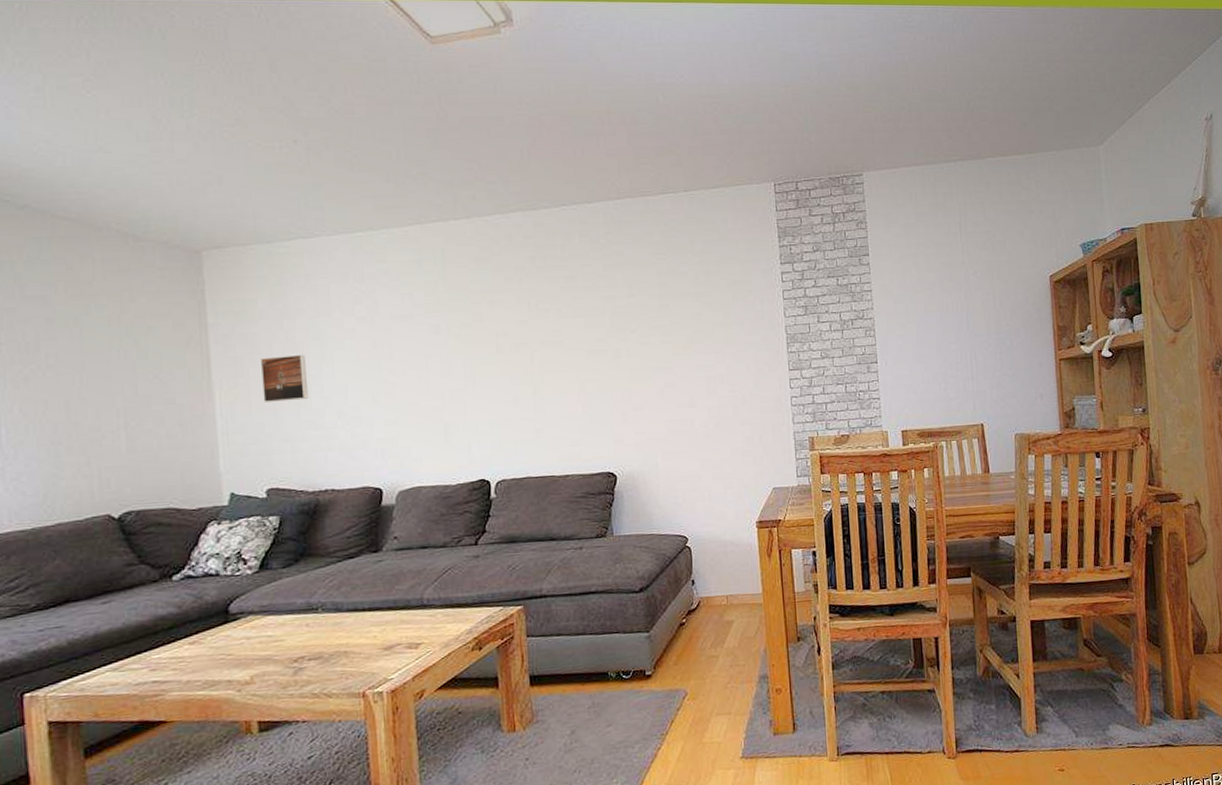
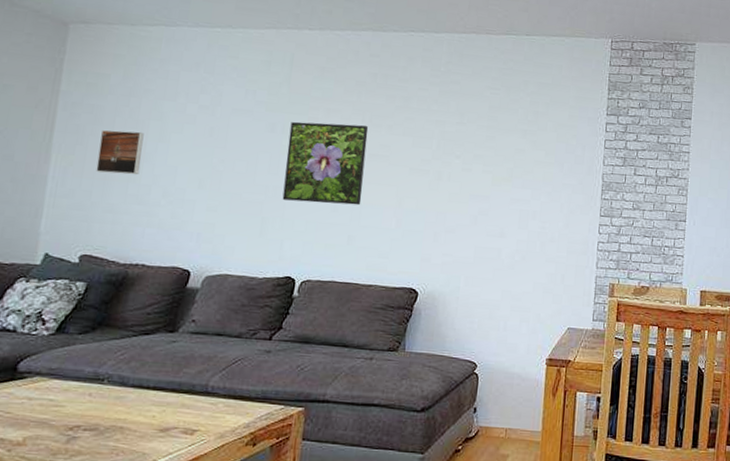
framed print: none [455,312,543,402] -> present [282,121,369,206]

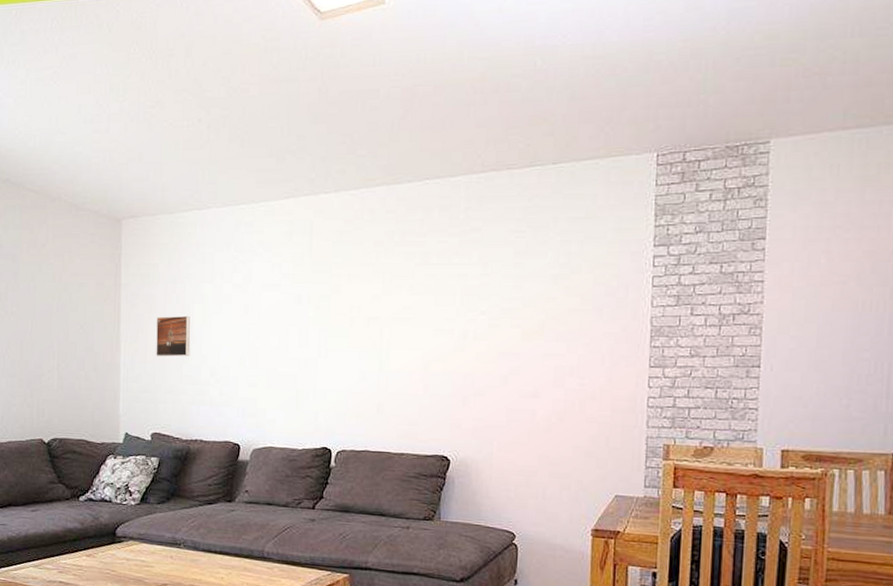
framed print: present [282,121,369,206] -> none [313,287,390,373]

